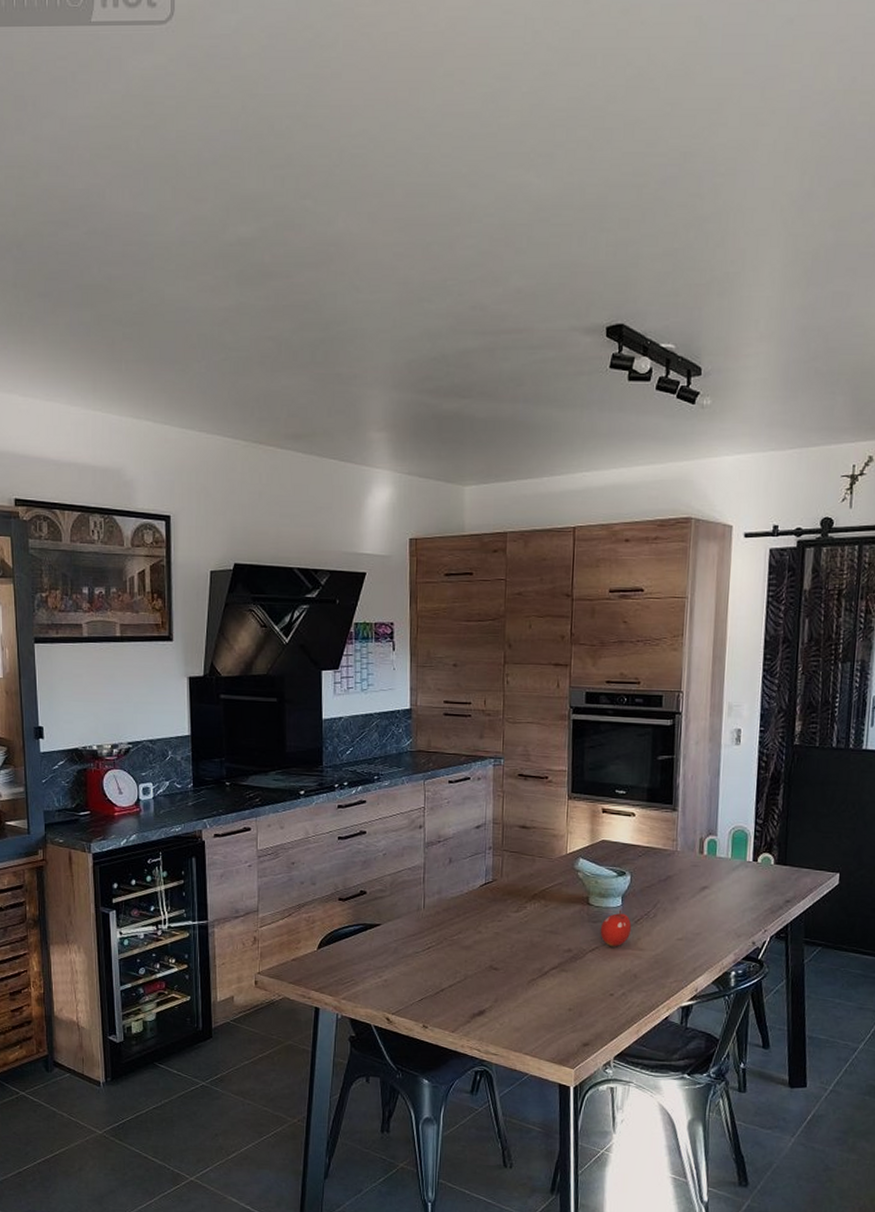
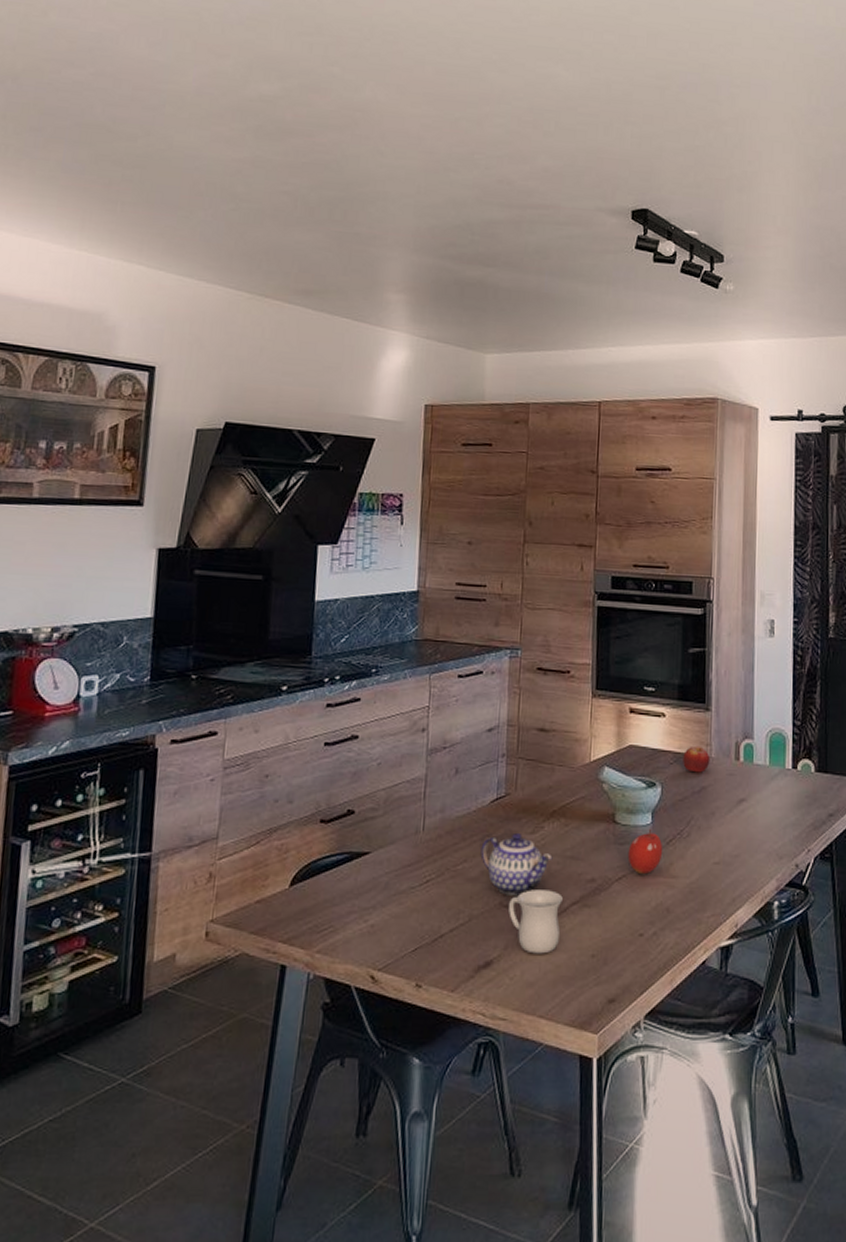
teapot: none [473,911,535,961] -> present [480,832,553,896]
mug: none [497,956,543,1007] -> present [508,890,563,954]
fruit: none [651,841,676,864] -> present [683,745,711,773]

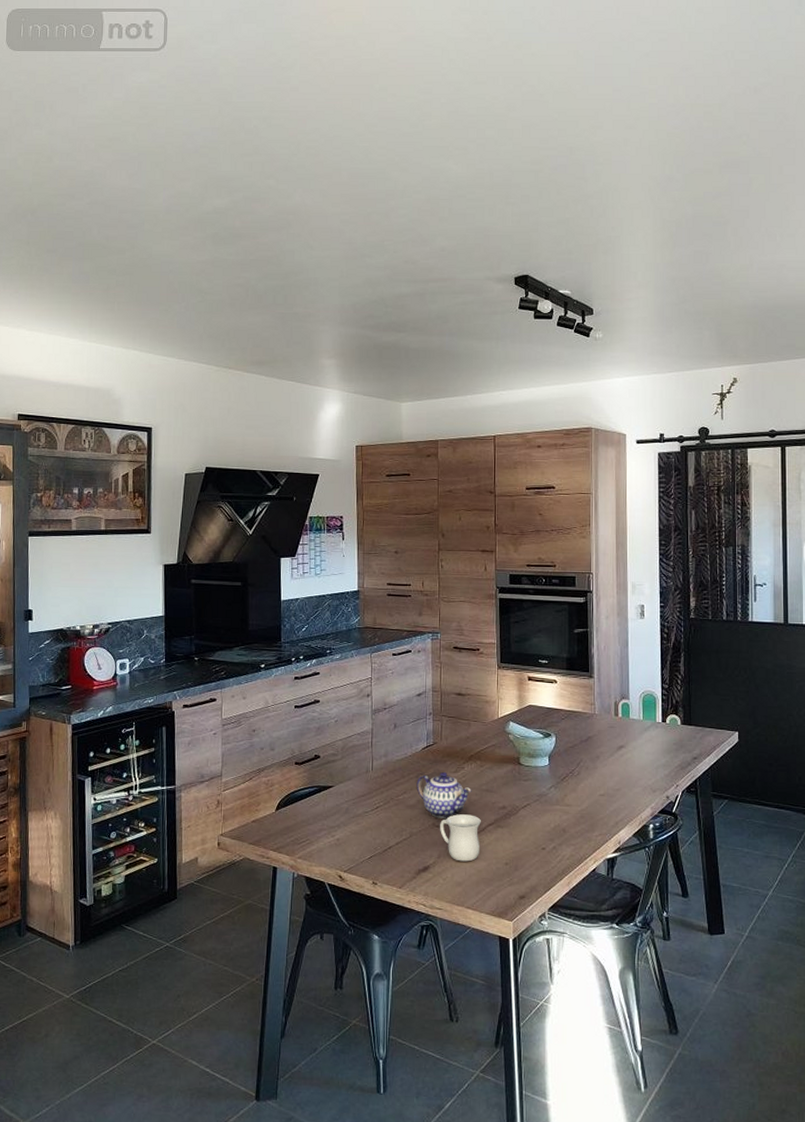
fruit: present [627,828,663,875] -> none [530,768,559,804]
fruit: present [683,745,711,773] -> none [572,705,595,726]

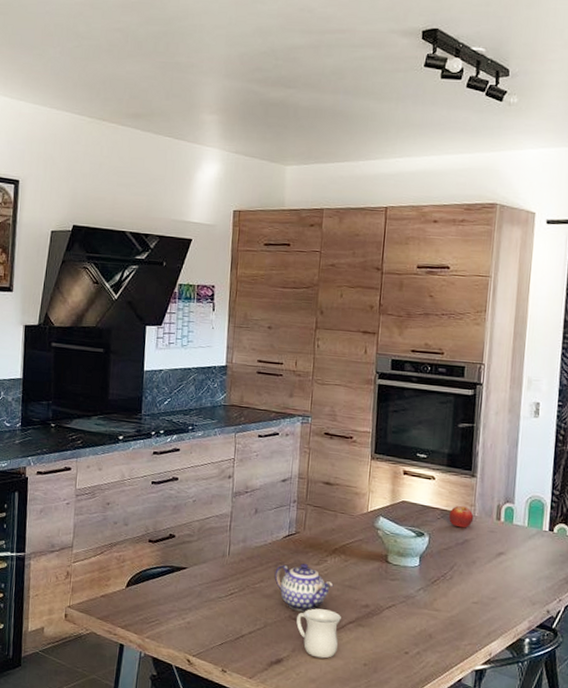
fruit: none [572,705,595,726] -> present [449,505,474,528]

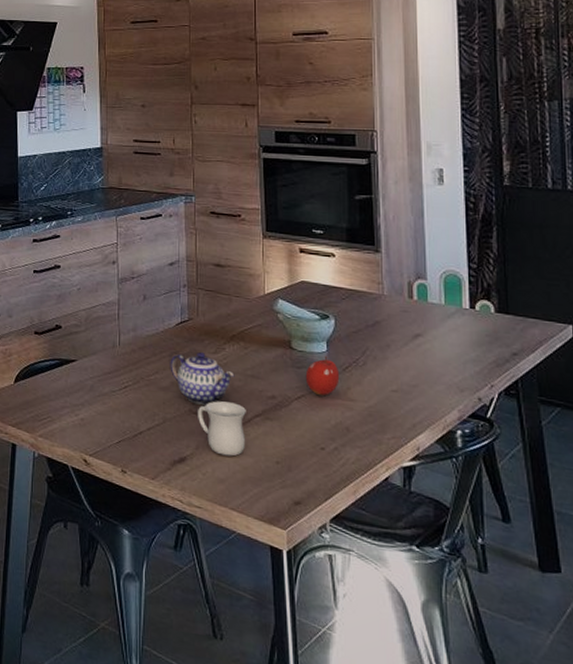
fruit: none [397,569,429,606] -> present [305,355,340,396]
fruit: present [449,505,474,528] -> none [355,283,383,309]

